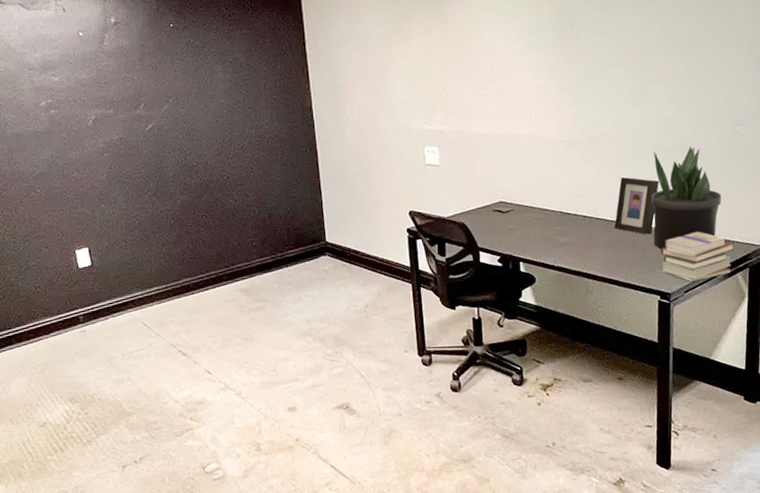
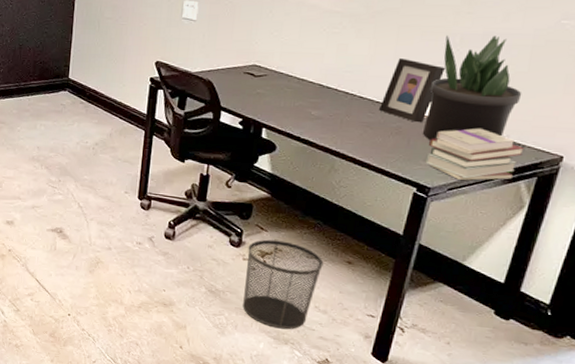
waste bin: none [530,370,599,459] -> present [243,239,324,330]

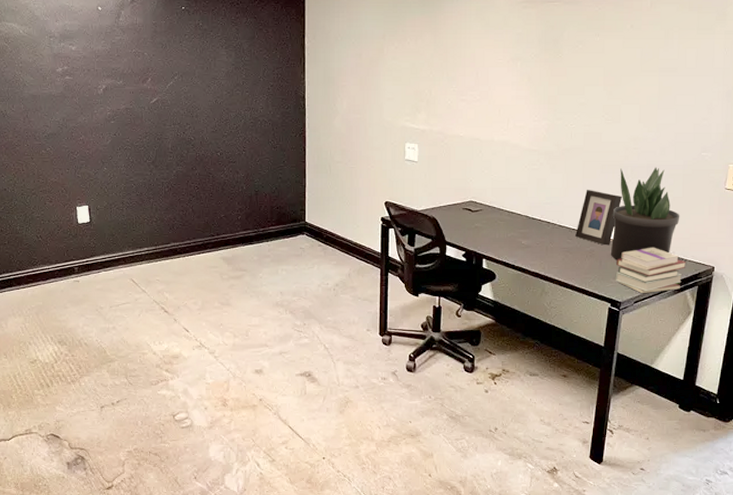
waste bin: present [243,239,324,330] -> none [480,362,544,445]

